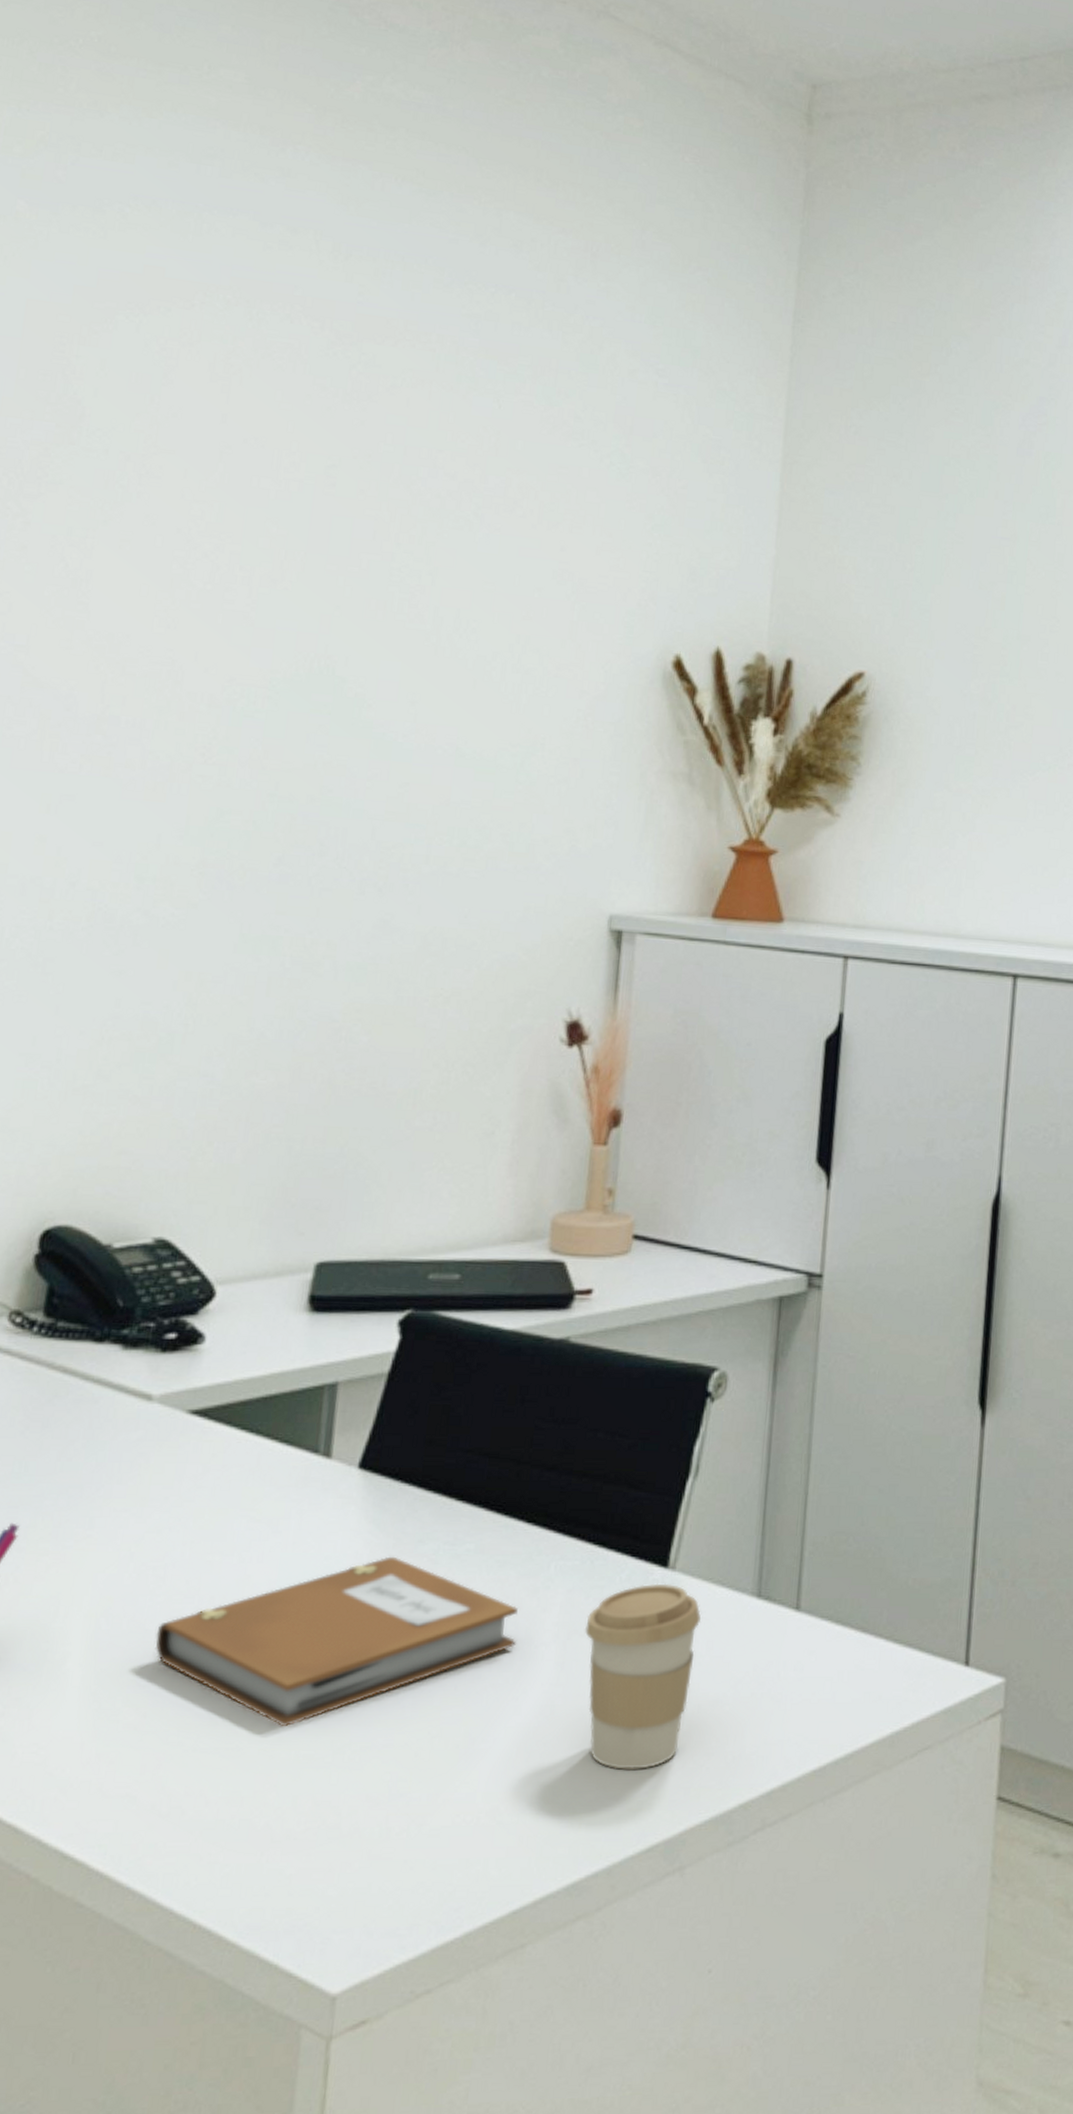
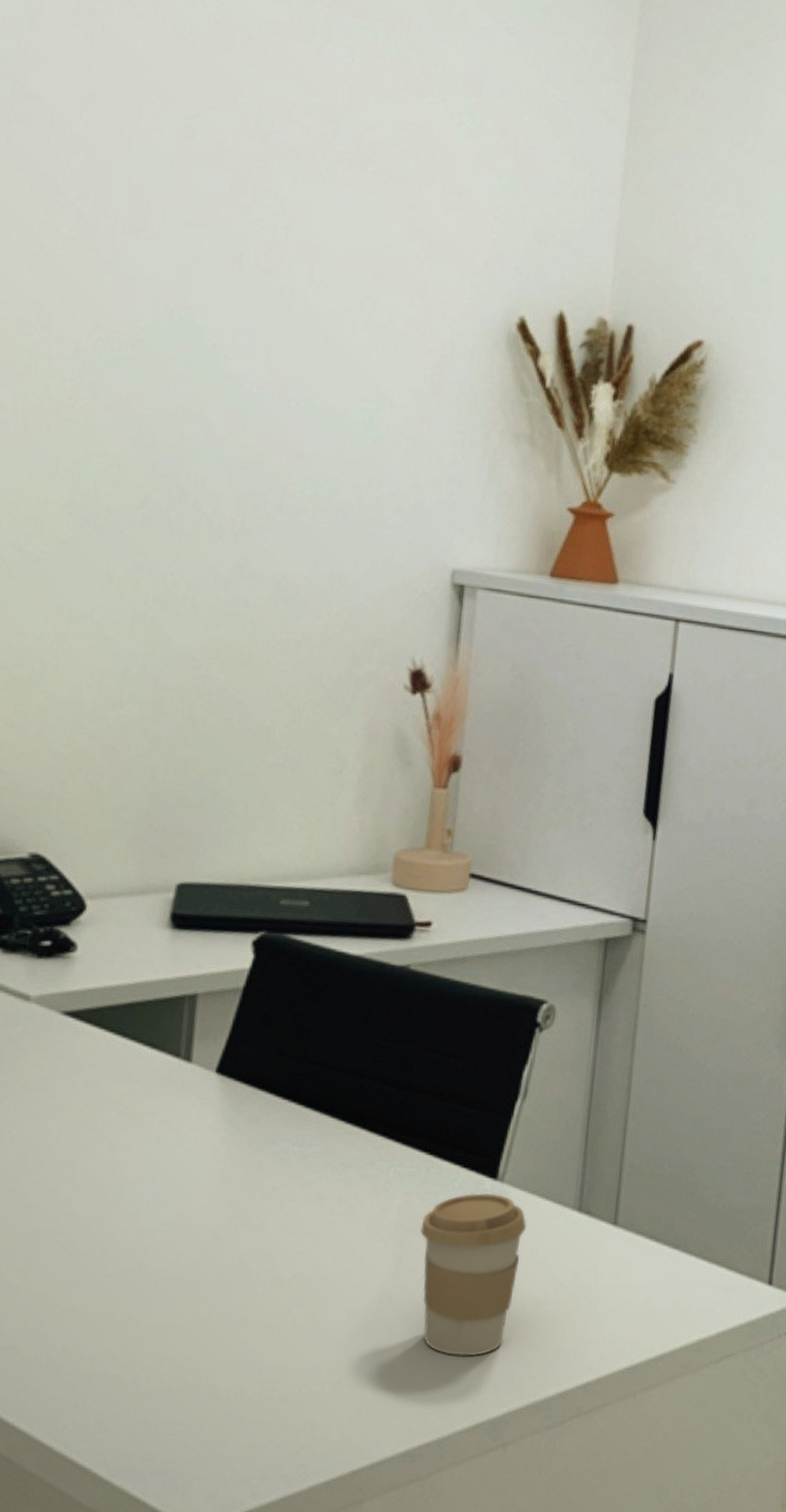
notebook: present [154,1556,518,1727] -> none [34,1153,360,1298]

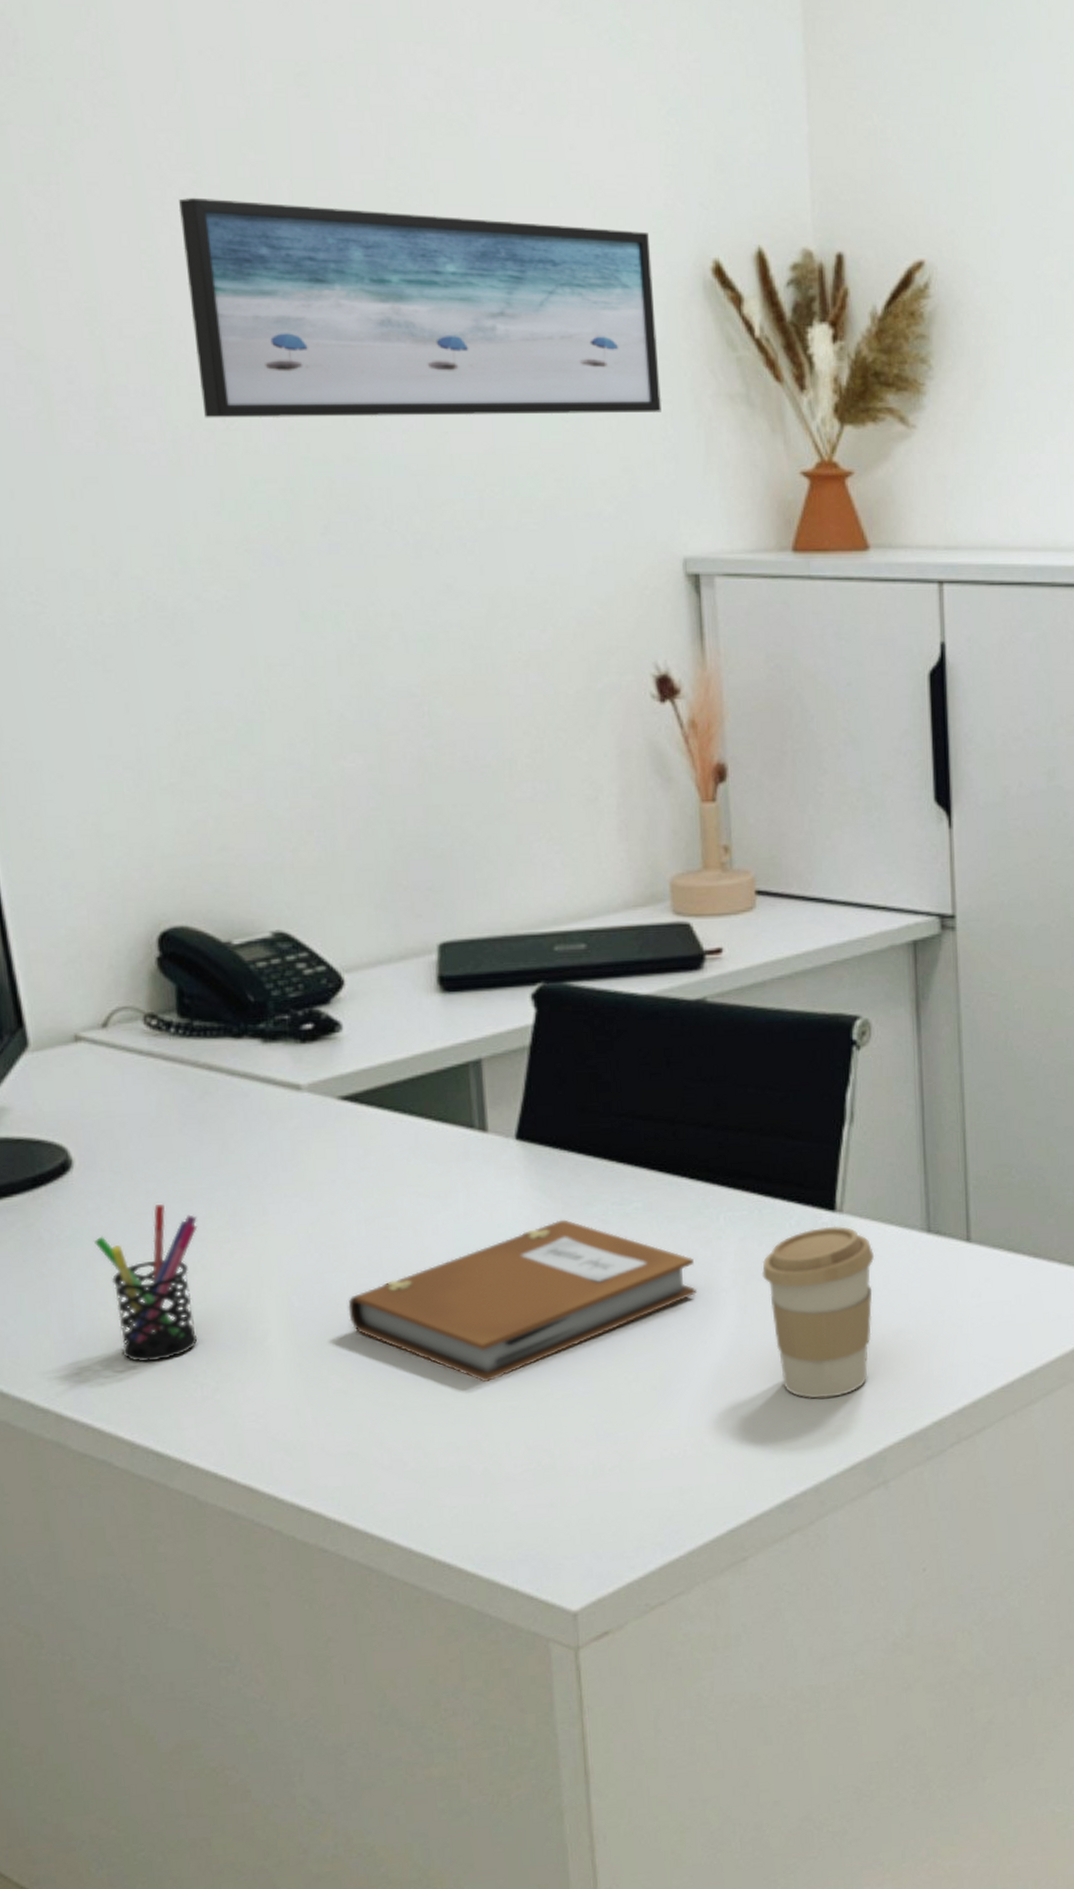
notebook: none [34,1153,360,1298] -> present [348,1219,697,1383]
wall art: none [54,207,467,441] -> present [178,197,661,418]

